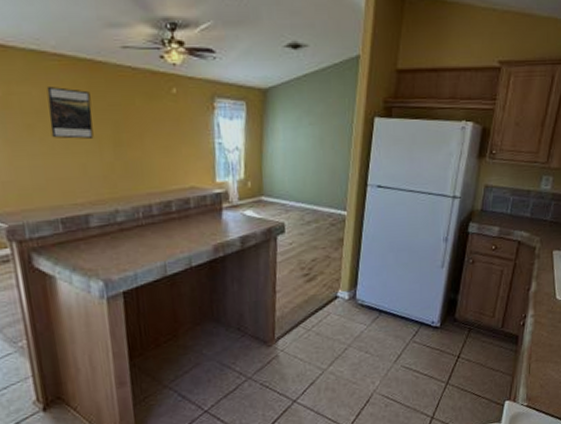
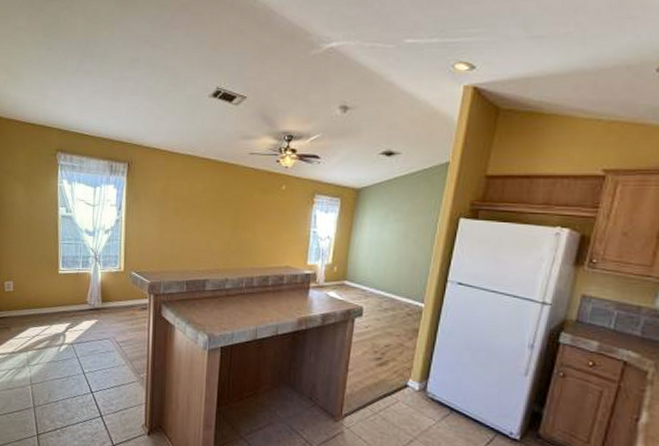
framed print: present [46,85,94,139] -> none [191,181,222,221]

